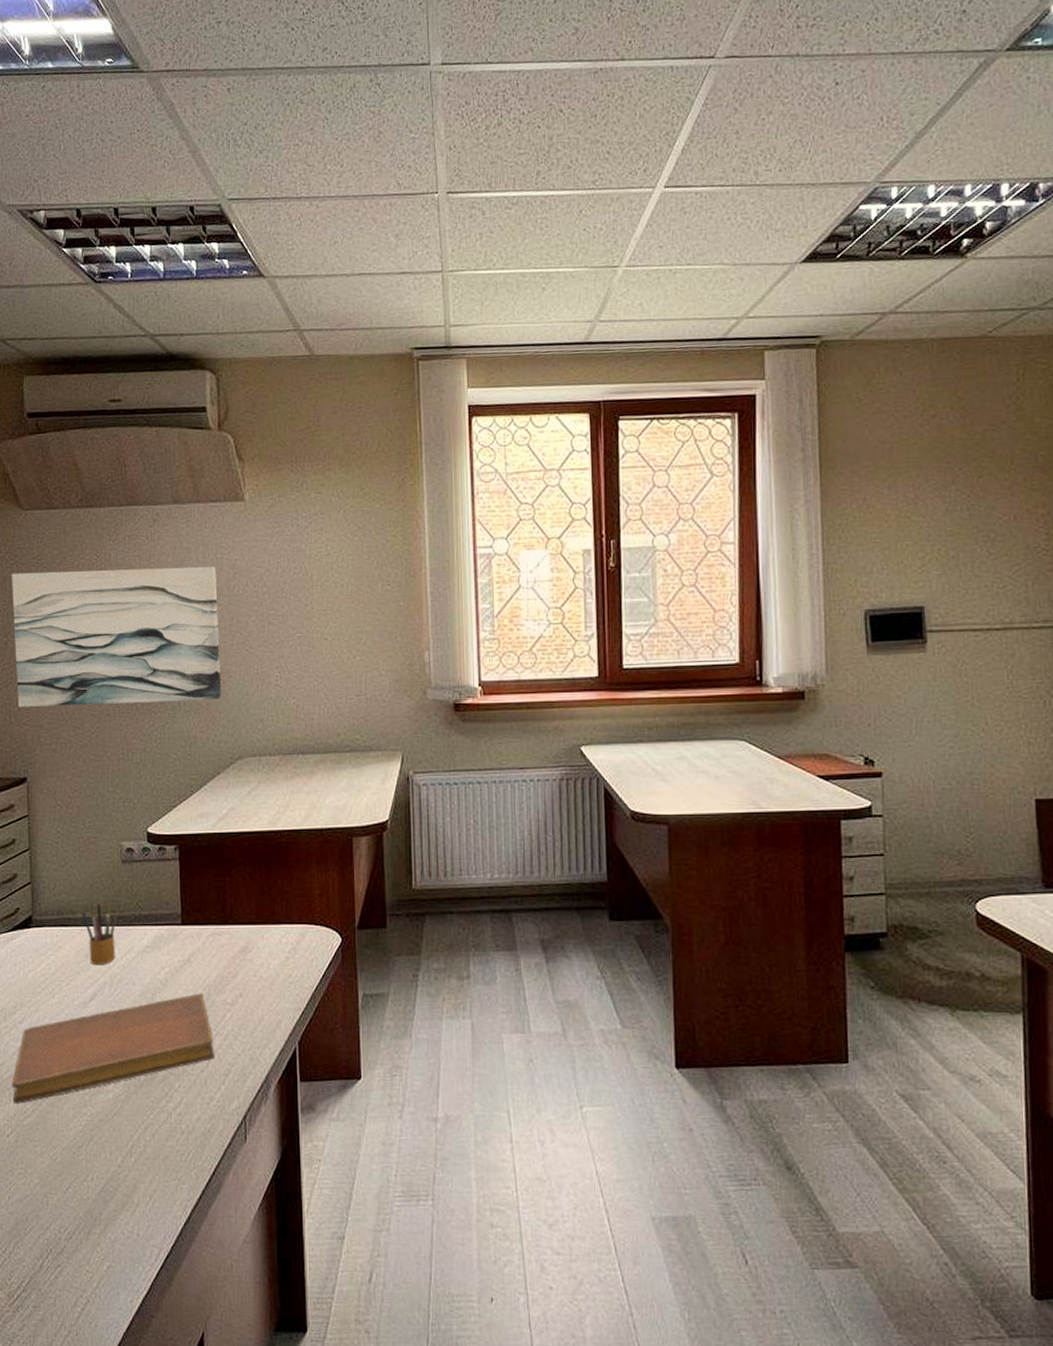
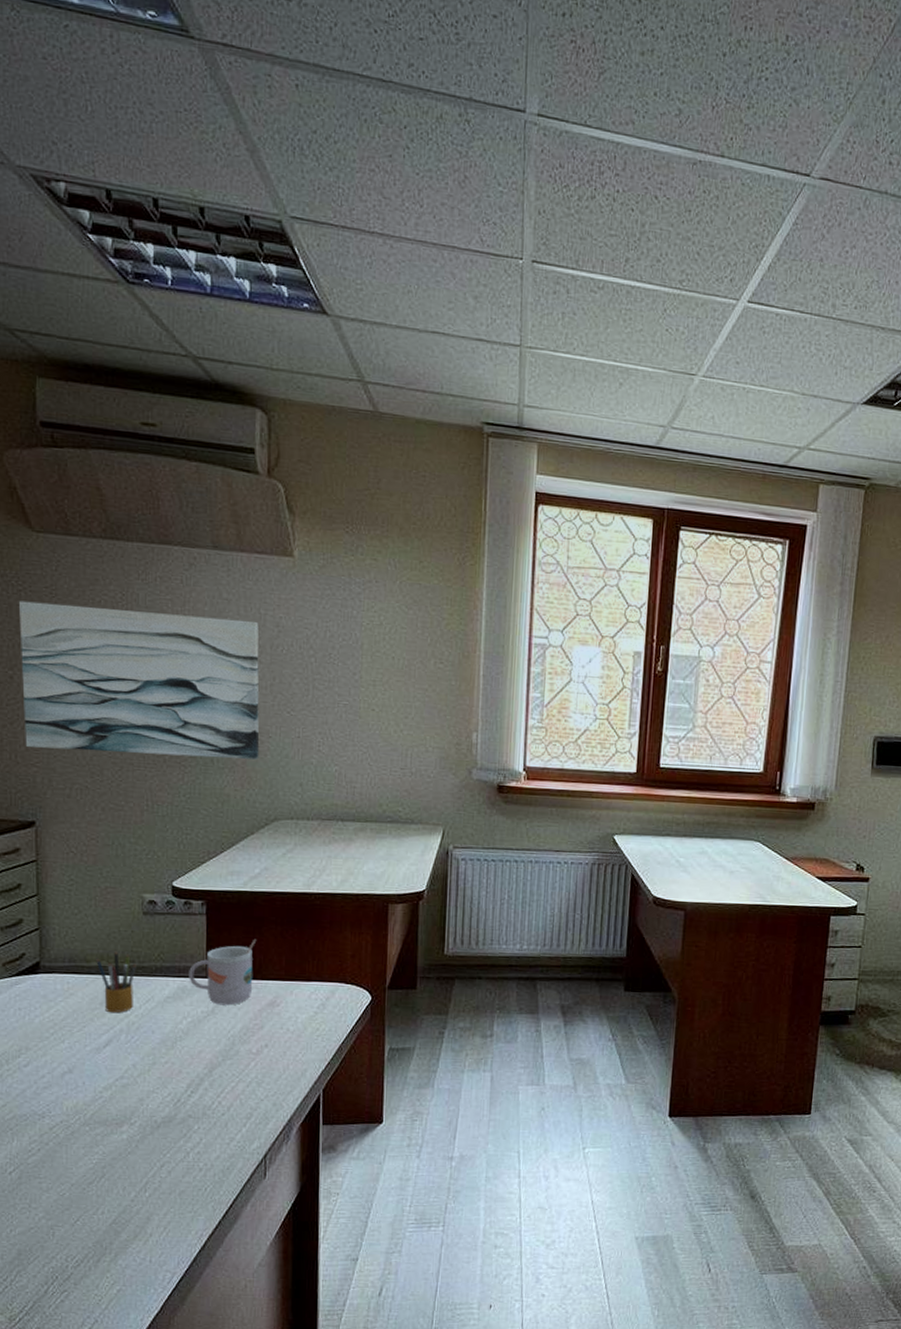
notebook: present [12,993,214,1104] -> none [15,1042,236,1143]
mug: none [165,881,227,953] -> present [189,938,257,1006]

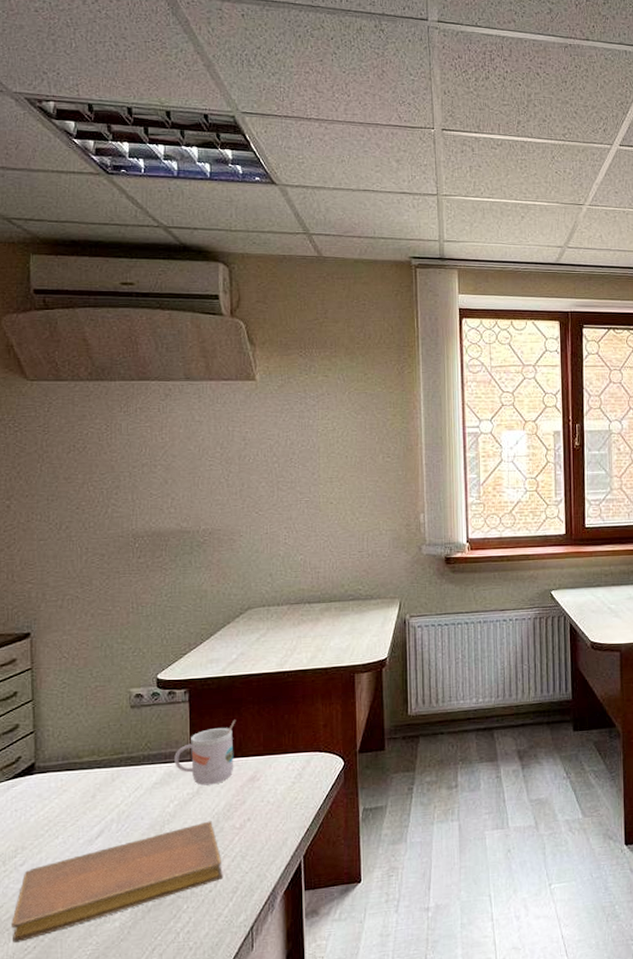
notebook: none [15,1042,236,1143] -> present [12,821,223,943]
wall art: present [19,600,260,760] -> none [16,437,232,566]
pencil box: present [96,949,136,1013] -> none [88,743,125,805]

